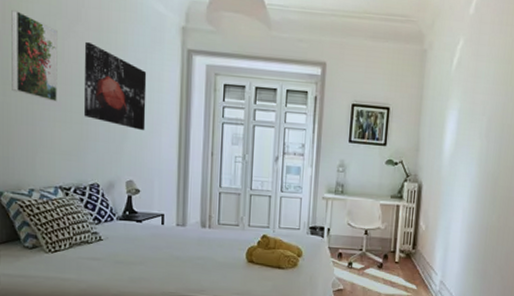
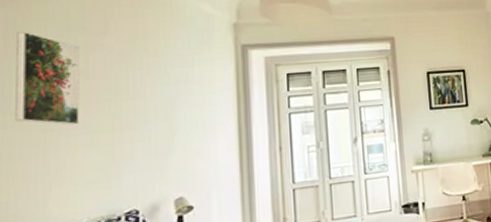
wall art: present [83,41,147,130] -> none [114,52,196,138]

